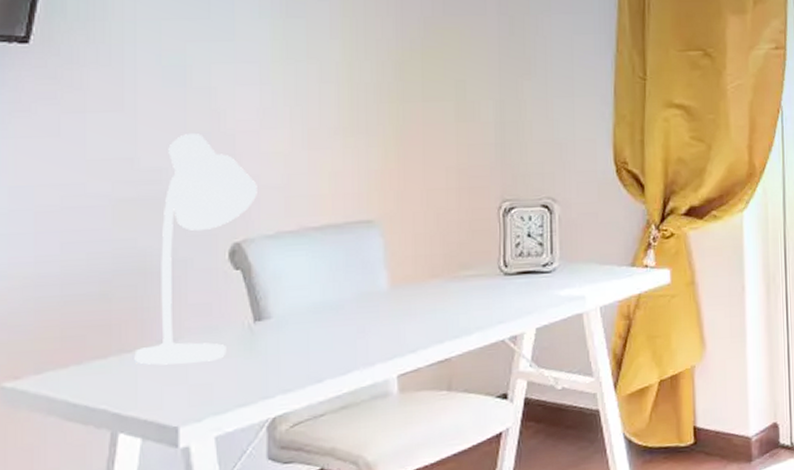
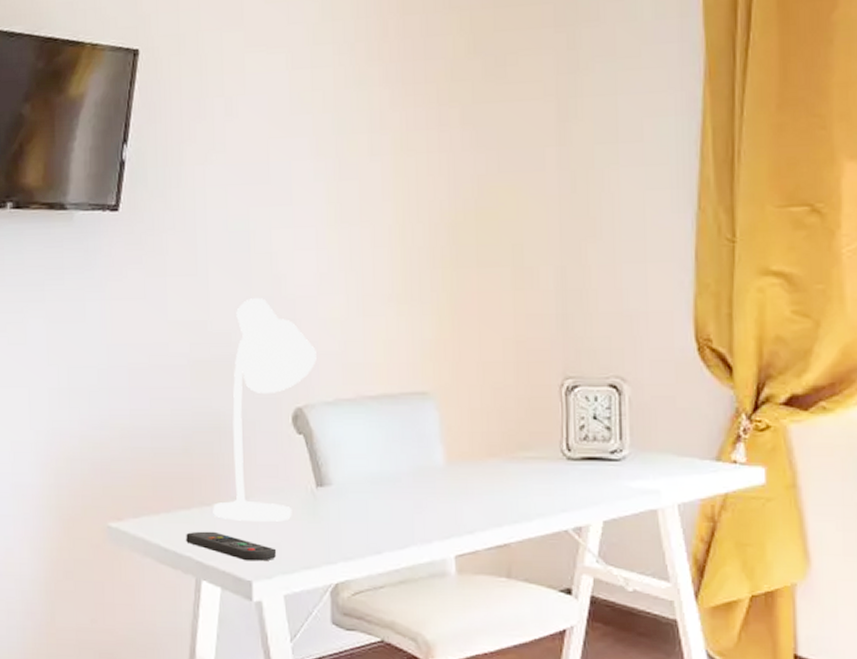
remote control: none [101,379,208,407] -> present [186,531,277,562]

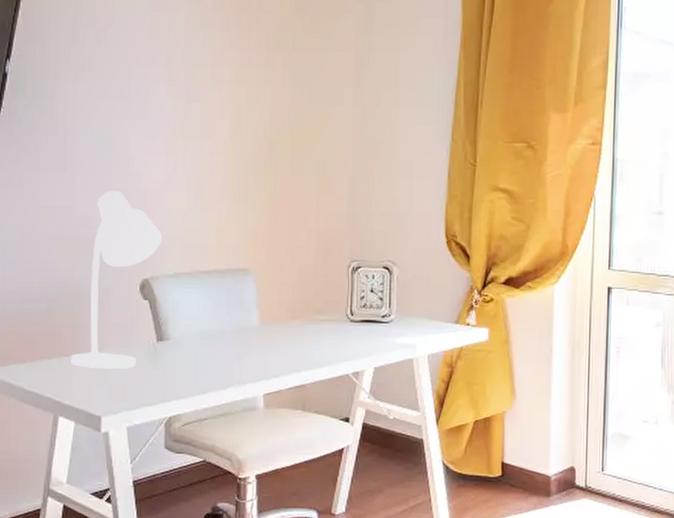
remote control: present [186,531,277,562] -> none [47,377,123,401]

